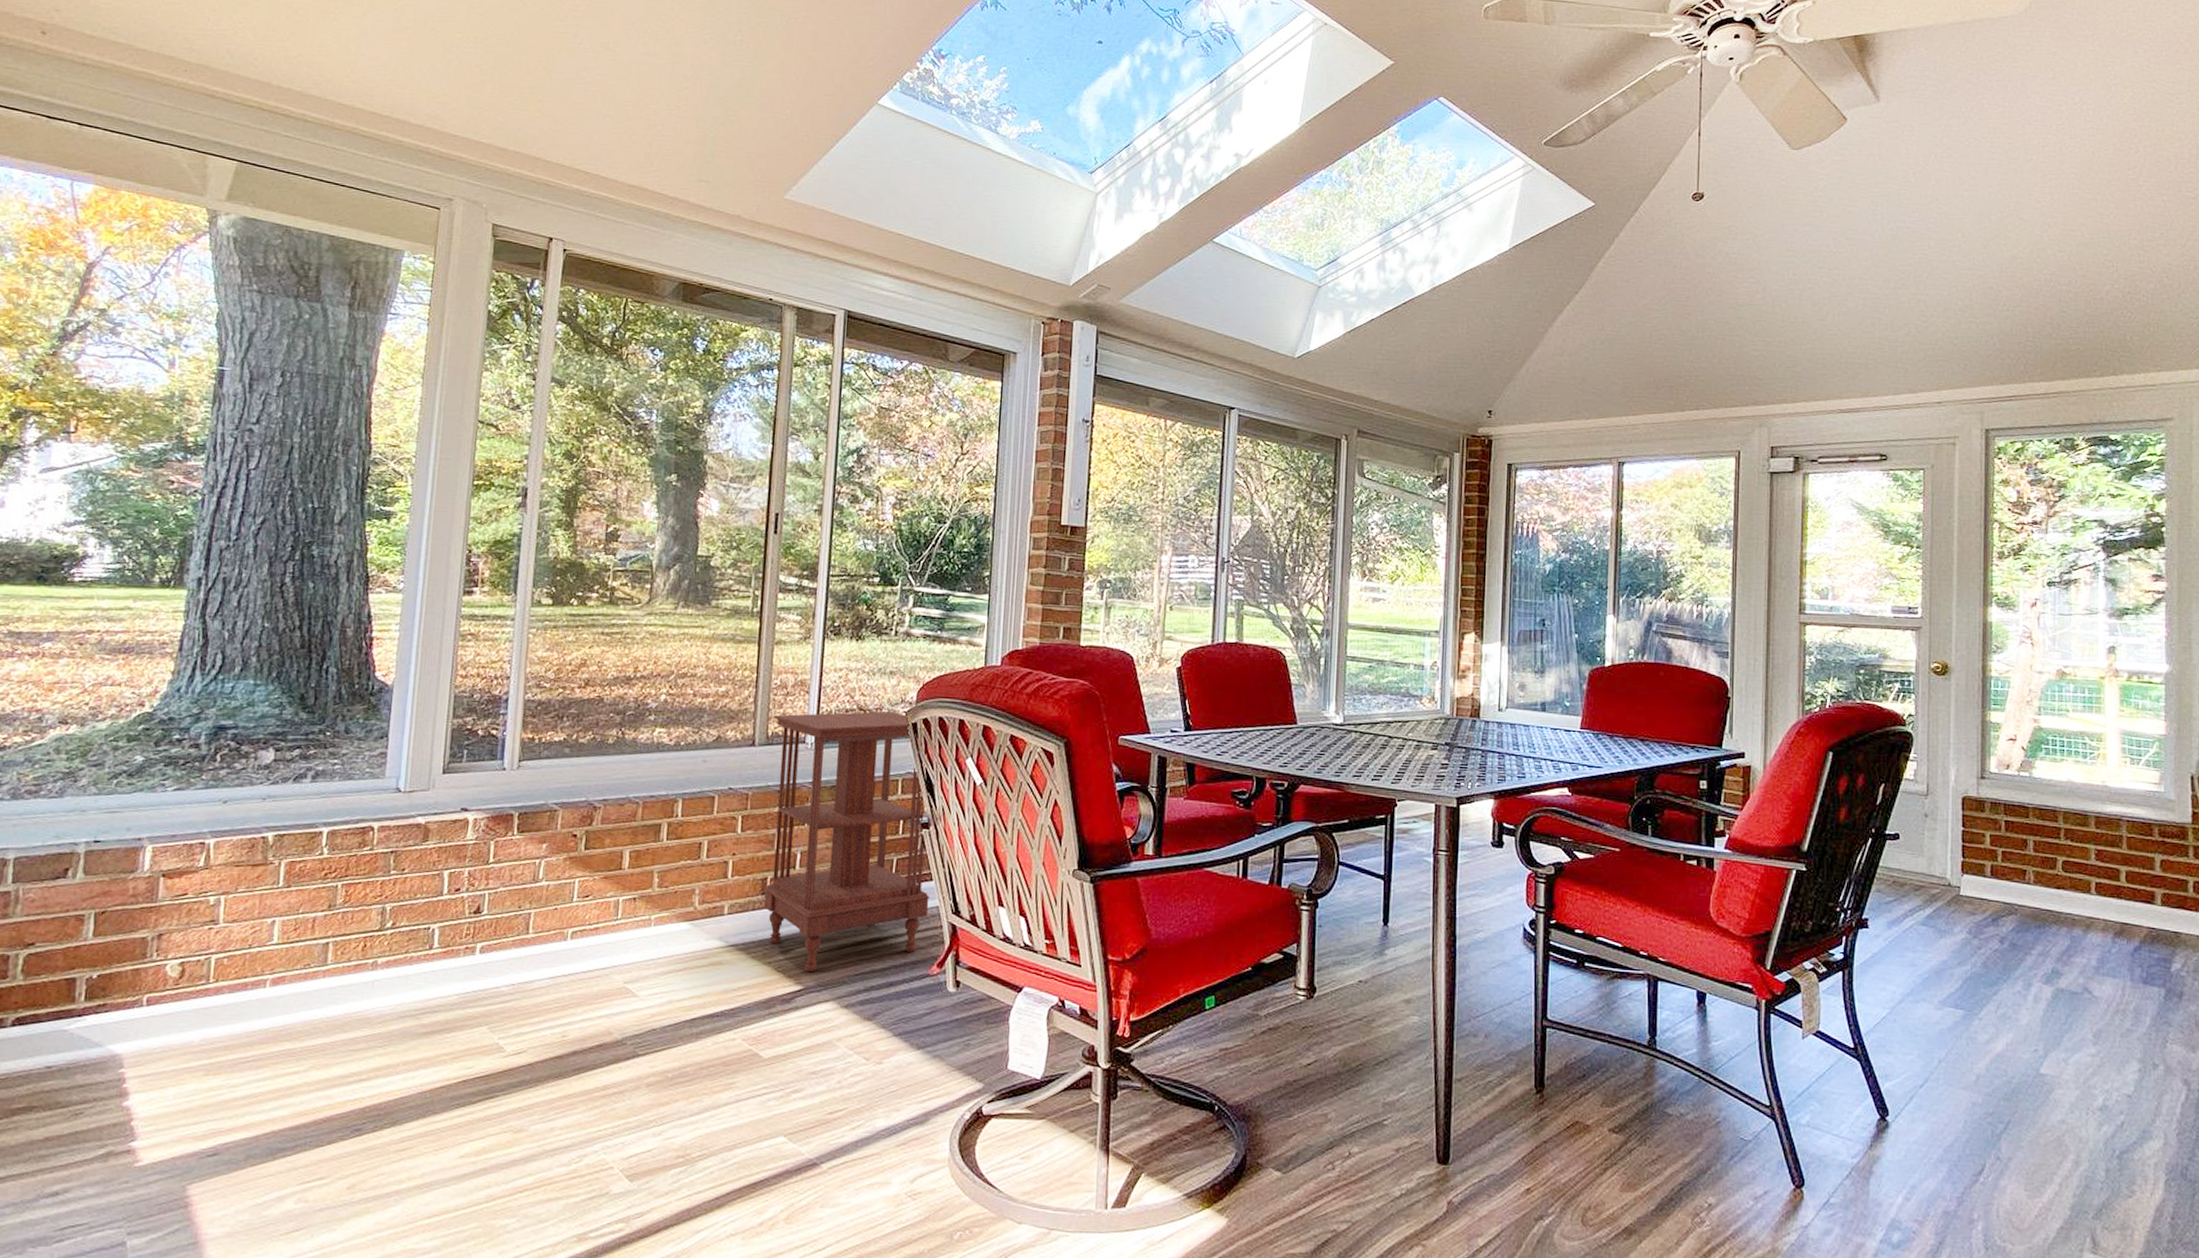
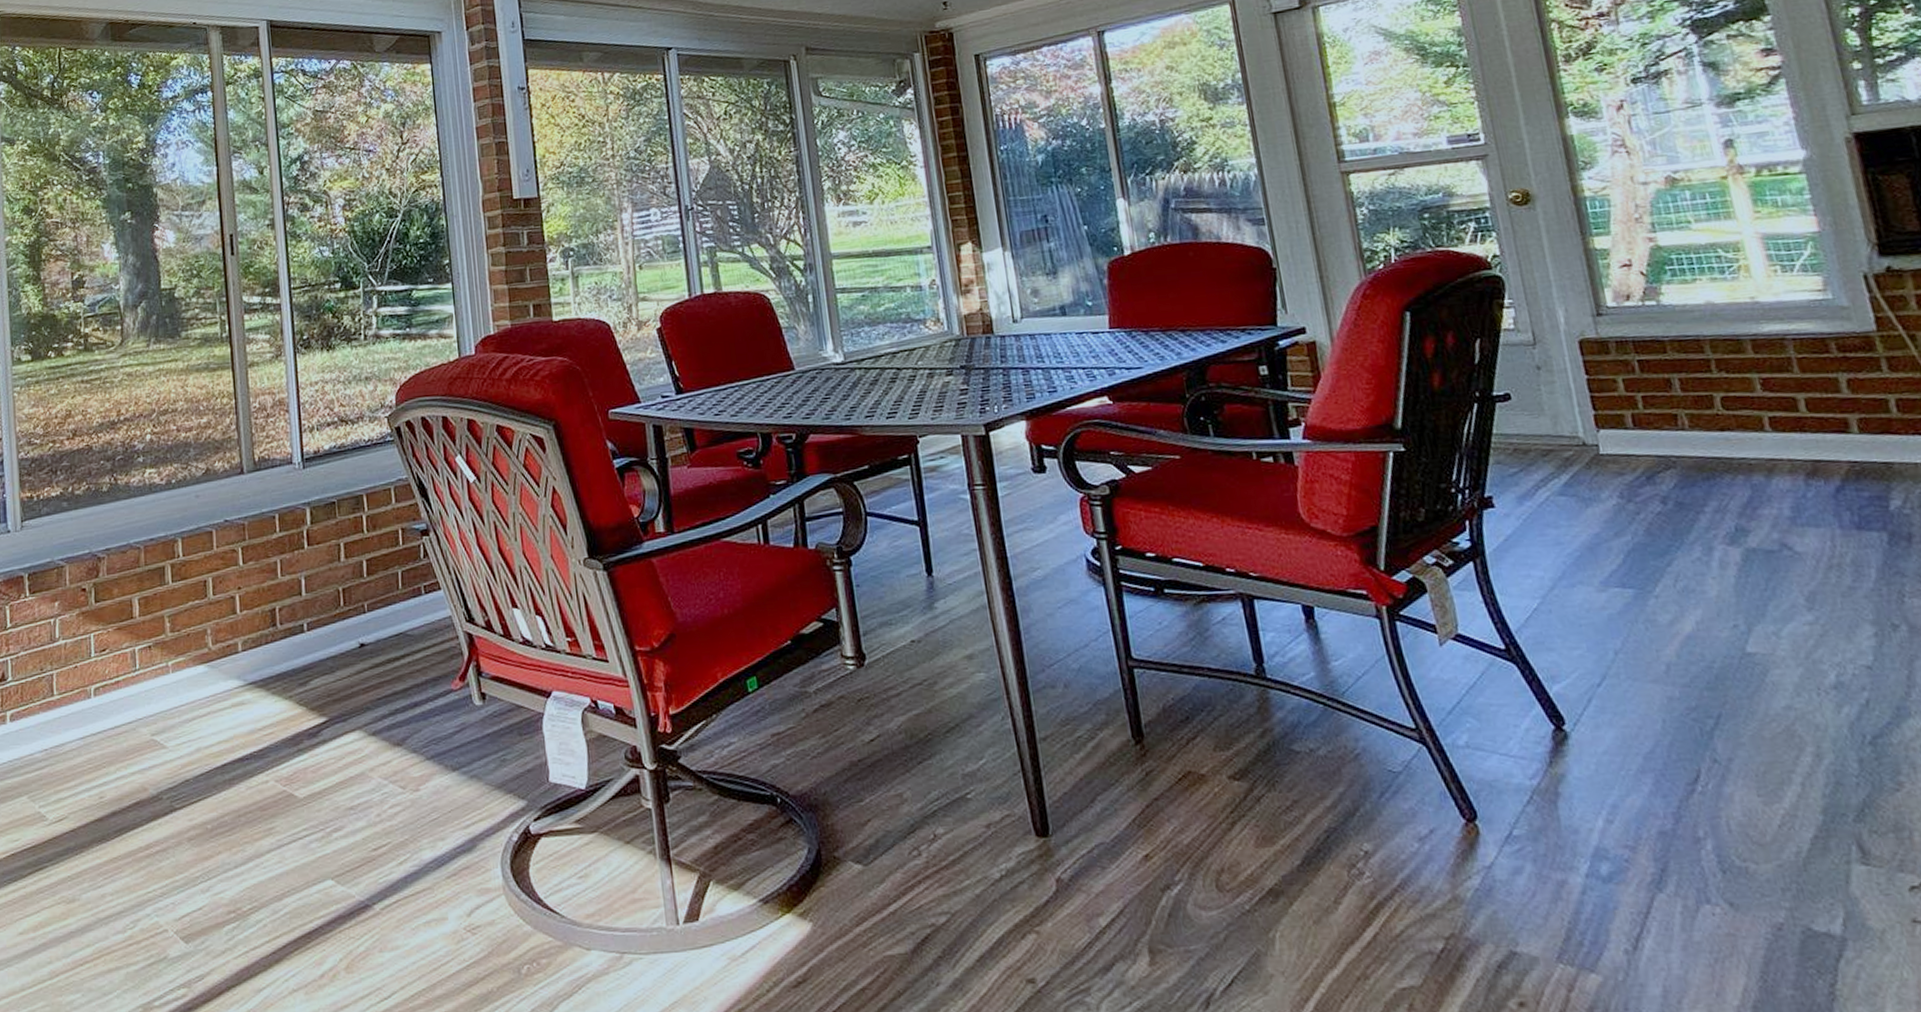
side table: present [763,711,929,973] -> none [257,418,442,702]

